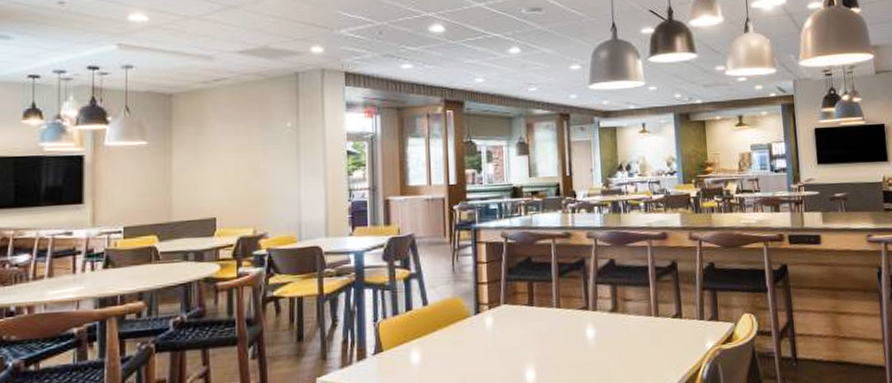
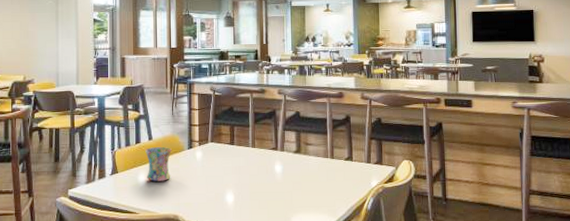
mug: none [419,313,453,360] -> present [145,147,172,182]

